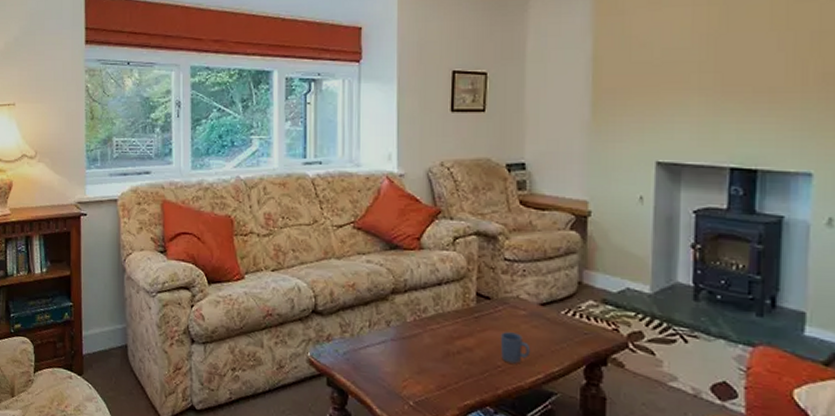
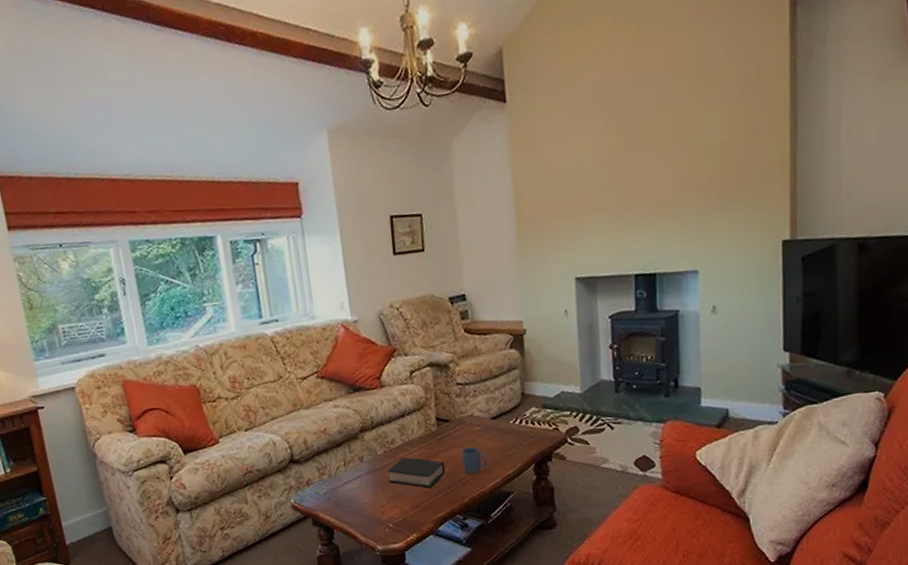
book: none [414,330,480,370] -> present [387,457,446,489]

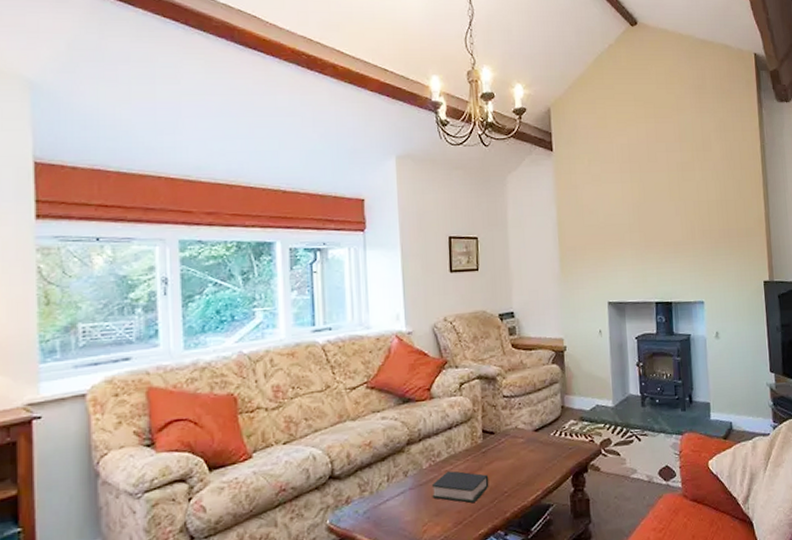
mug: present [460,447,488,474] -> none [504,459,530,488]

